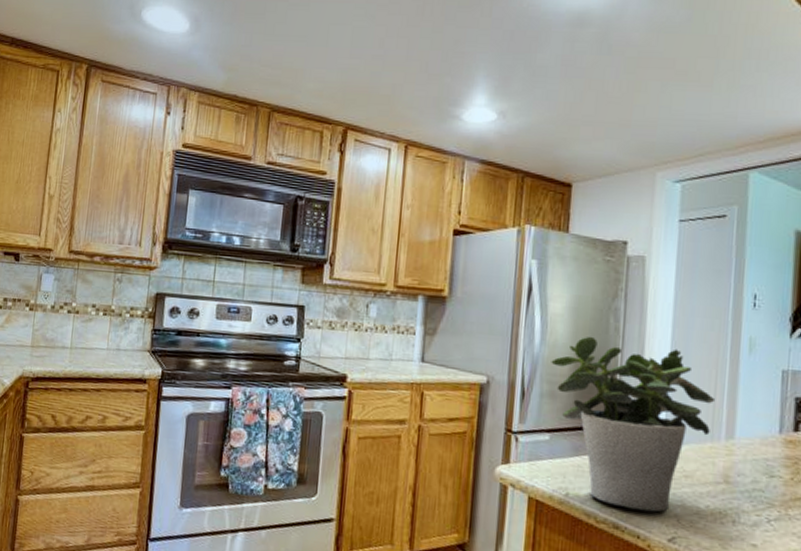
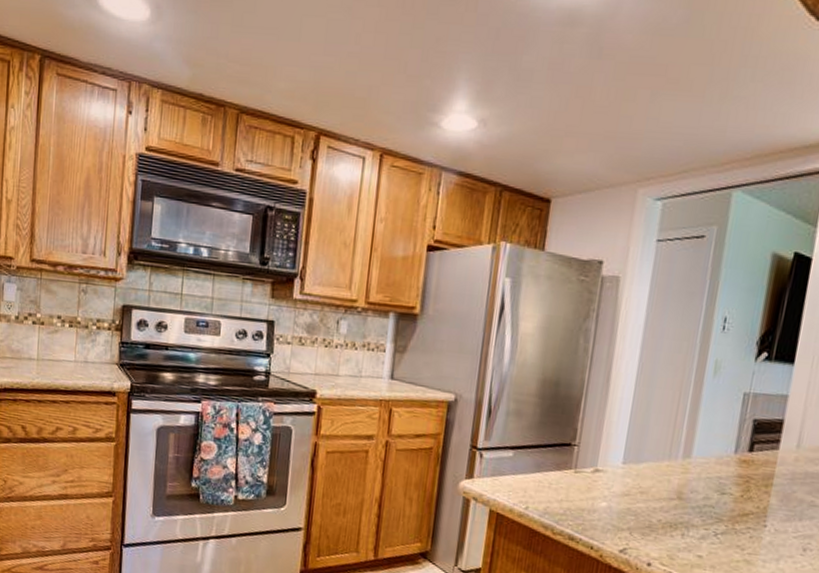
potted plant: present [551,336,716,513] -> none [518,356,677,526]

